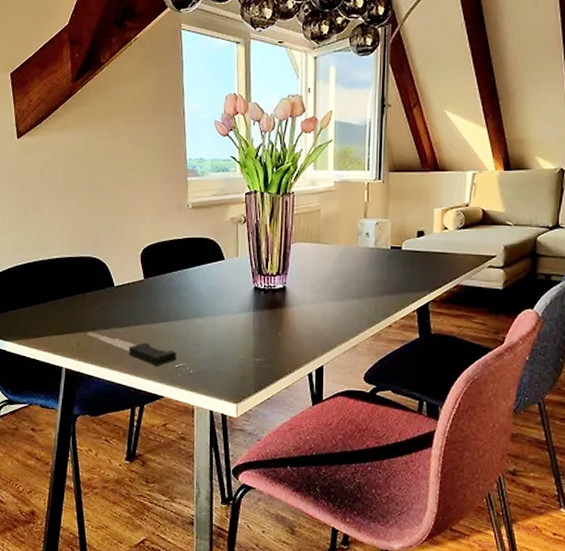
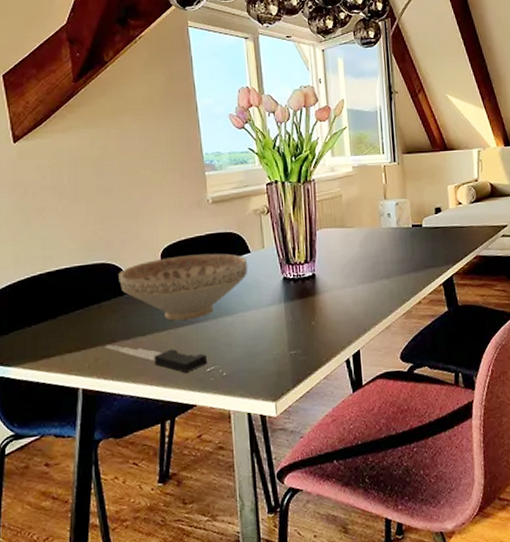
decorative bowl: none [102,256,222,318] -> present [118,253,248,321]

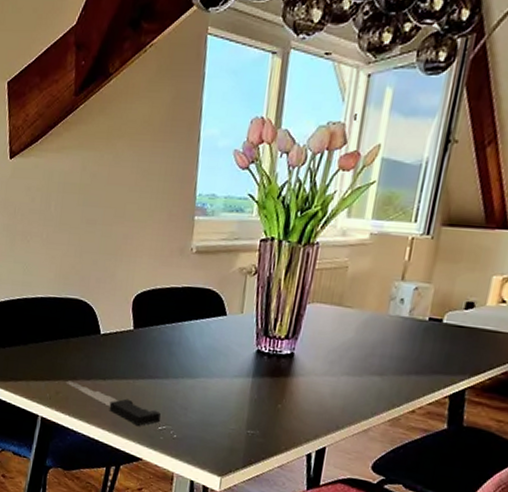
decorative bowl: present [118,253,248,321] -> none [88,304,222,374]

